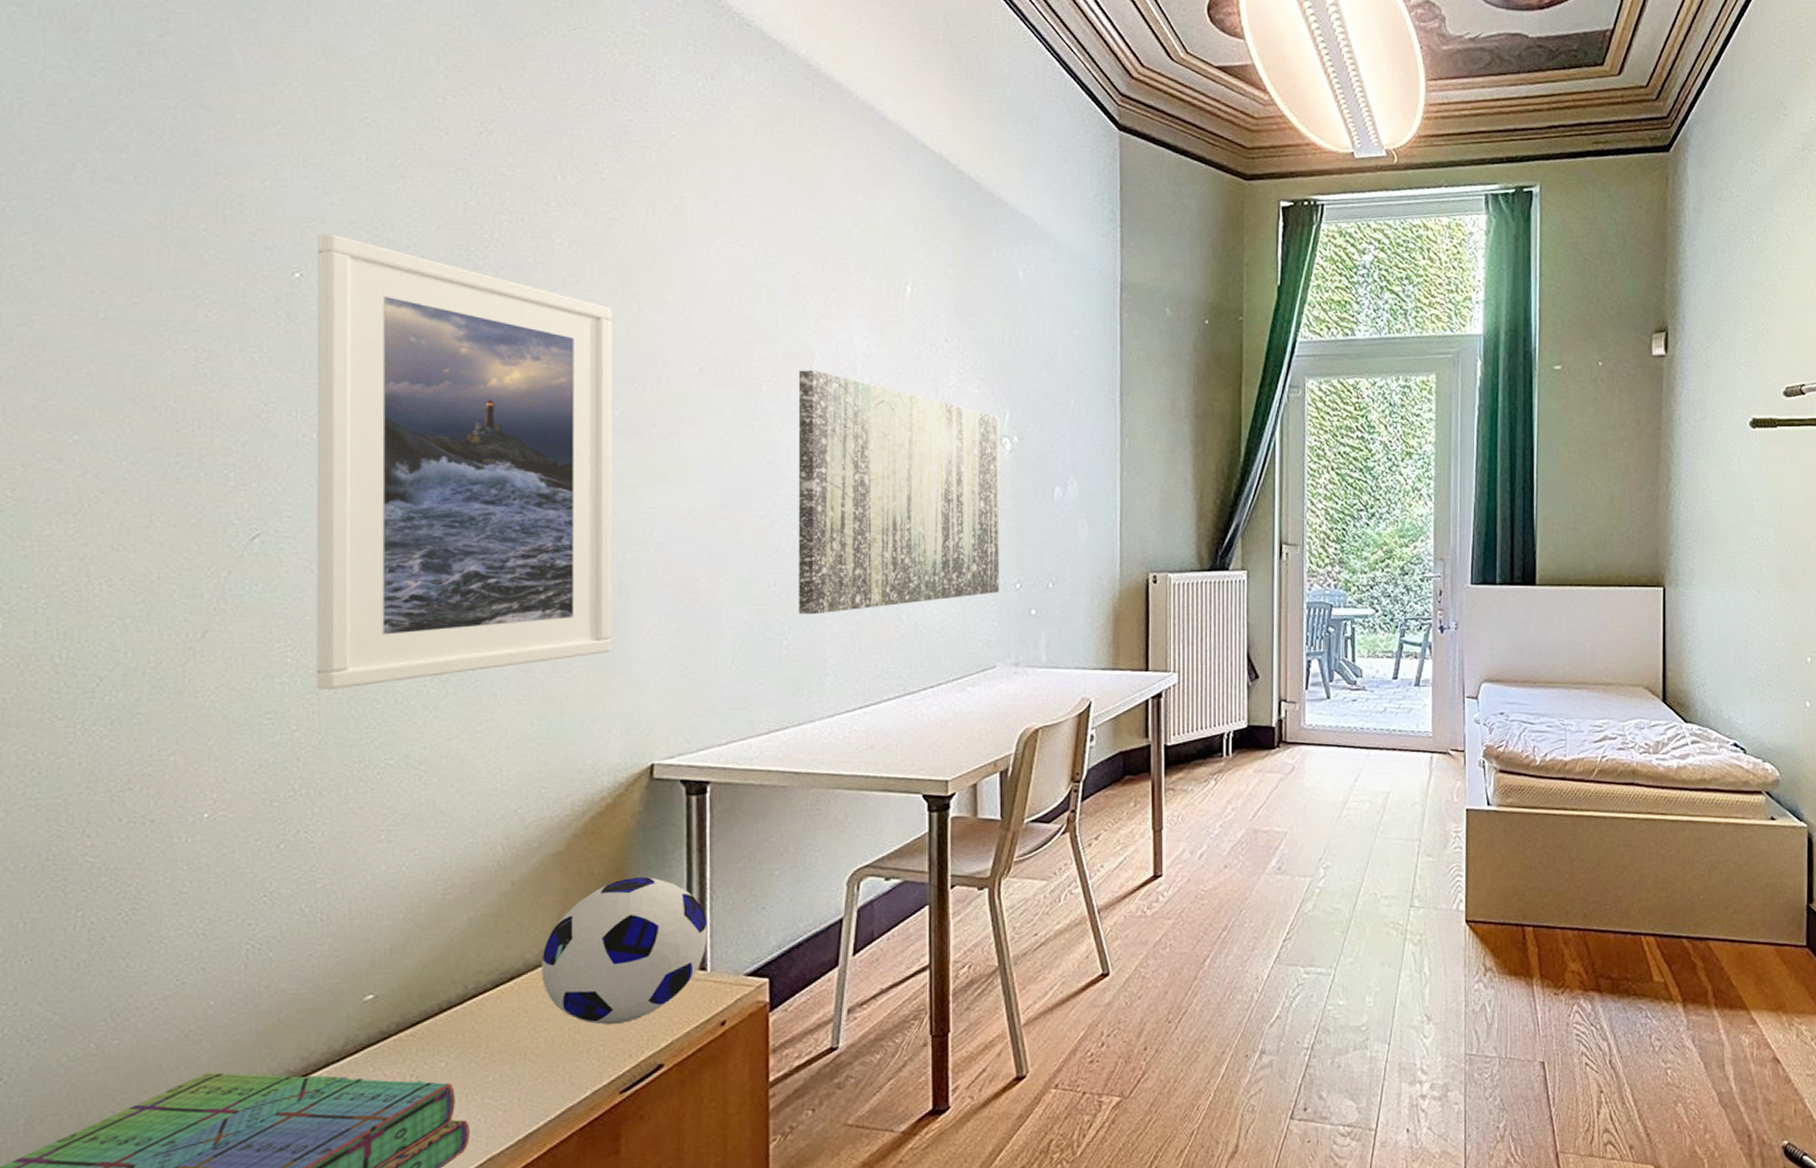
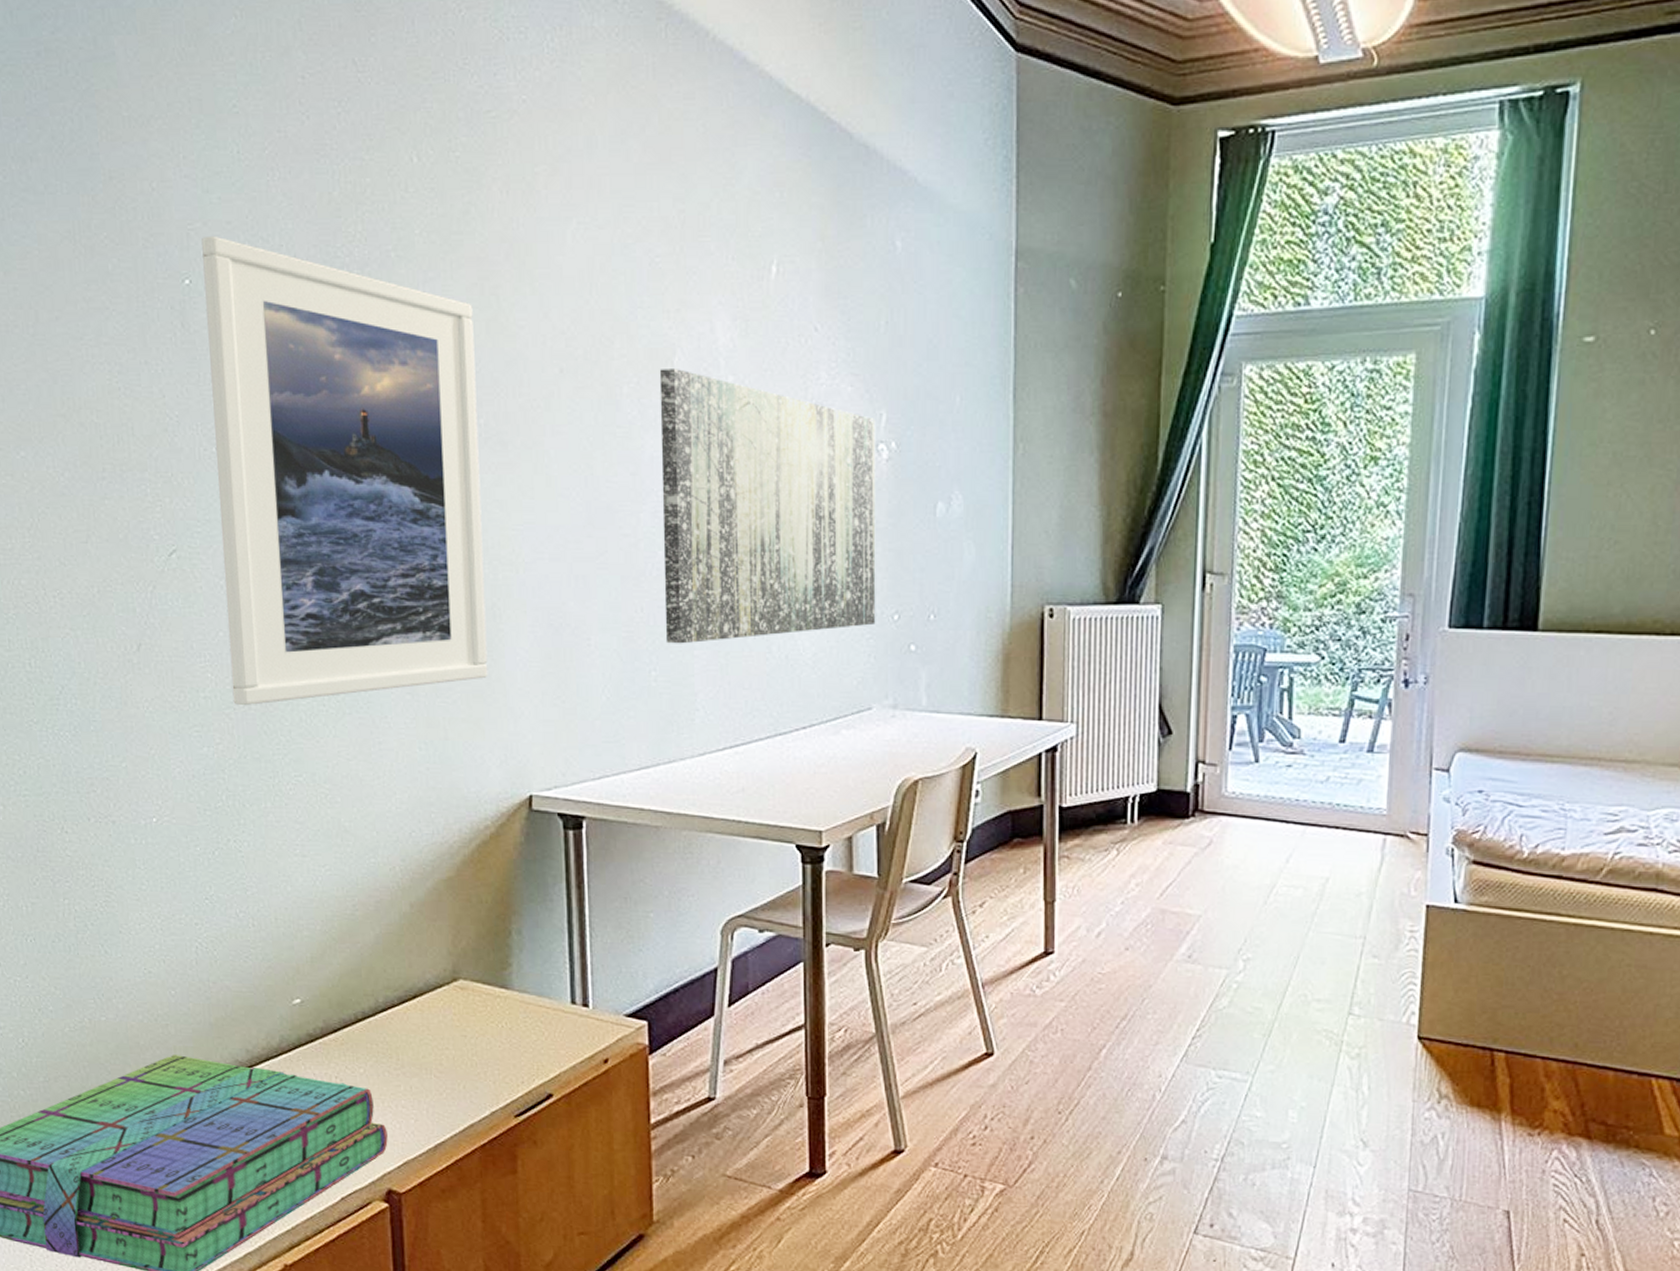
soccer ball: present [541,877,708,1025] -> none [440,909,589,1051]

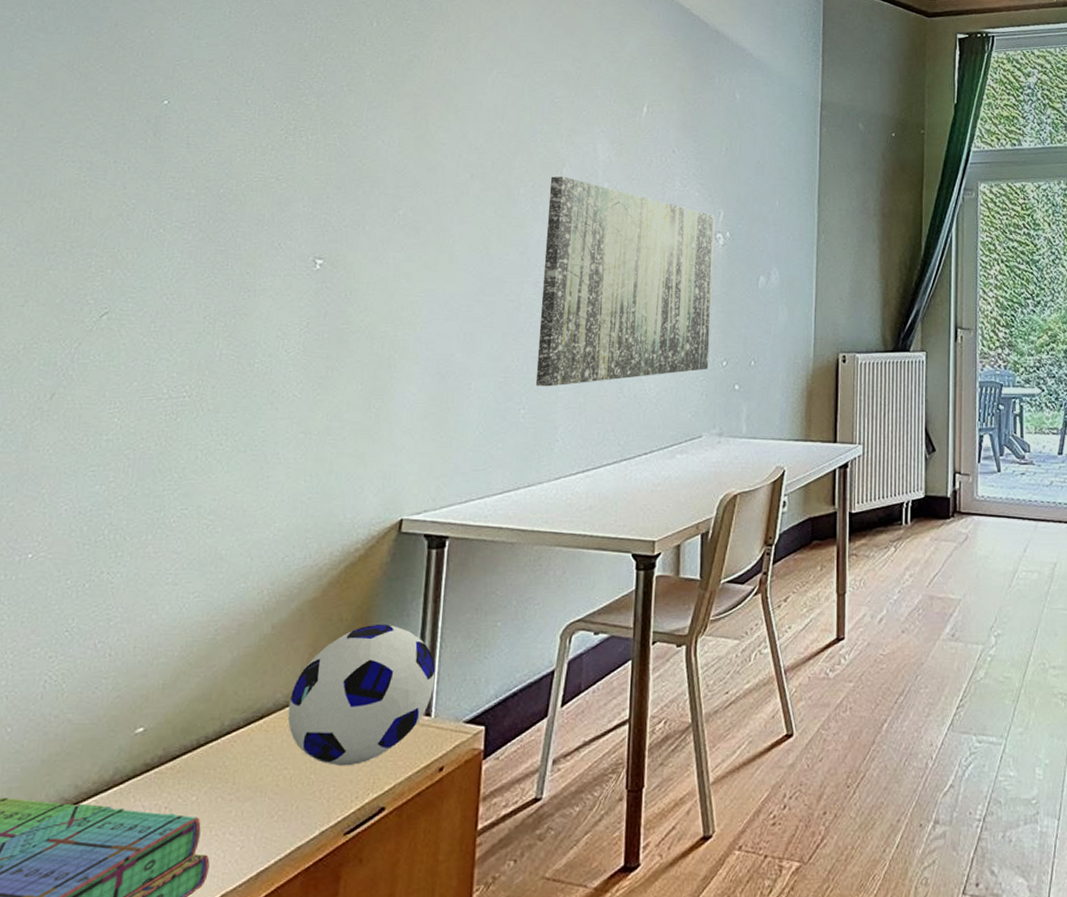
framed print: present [201,235,488,706] -> none [134,69,406,447]
soccer ball: none [440,909,589,1051] -> present [287,625,436,766]

